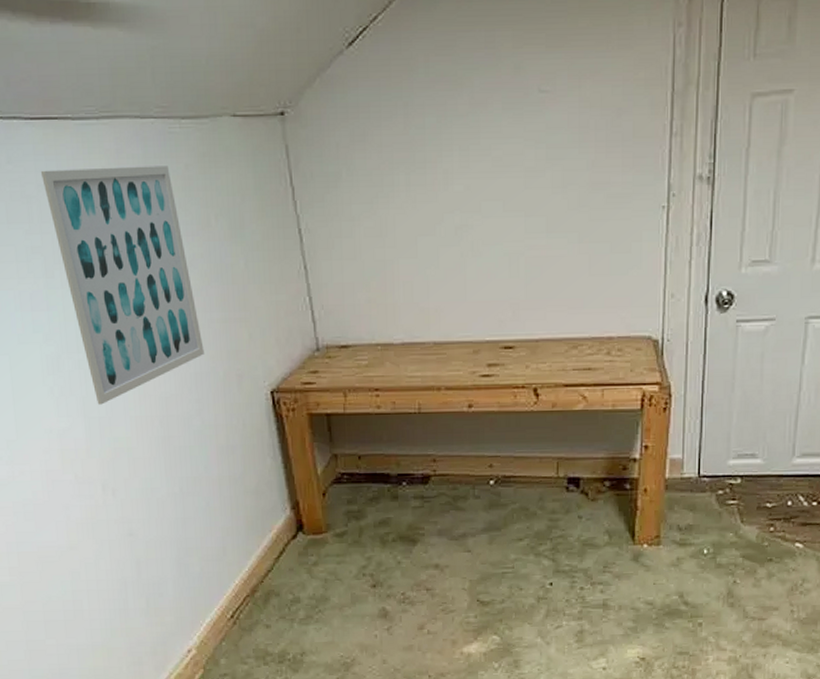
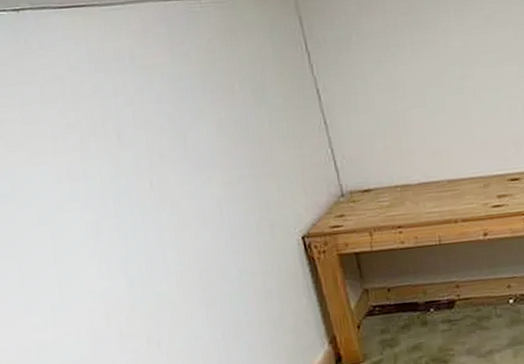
wall art: present [40,165,204,405] -> none [71,41,237,264]

